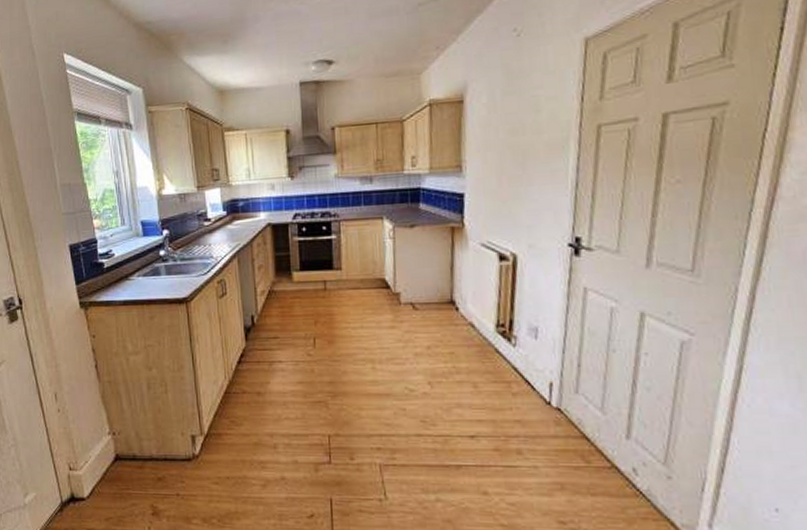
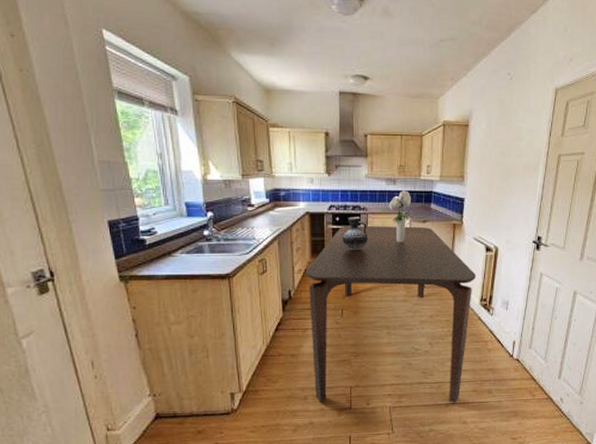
dining table: none [269,233,488,465] -> present [305,225,476,403]
ceramic jug: none [310,225,342,267] -> present [342,216,368,251]
bouquet: none [365,189,393,254] -> present [389,190,411,242]

